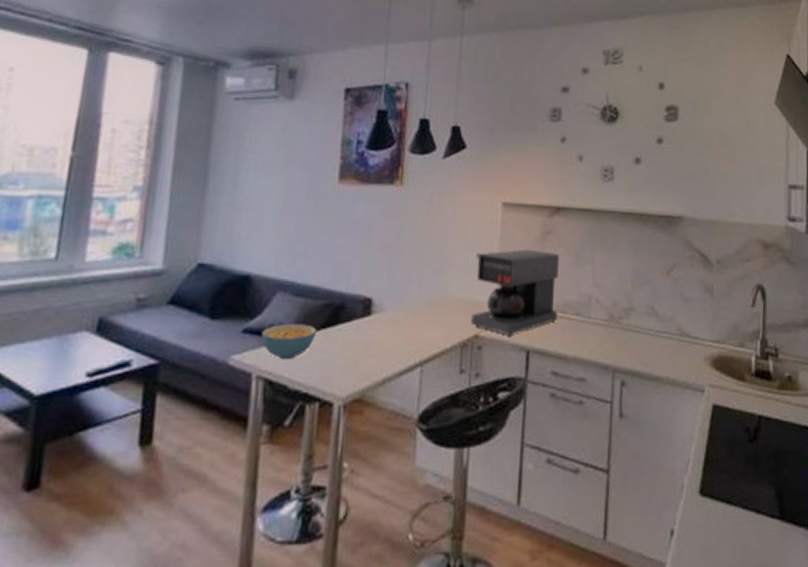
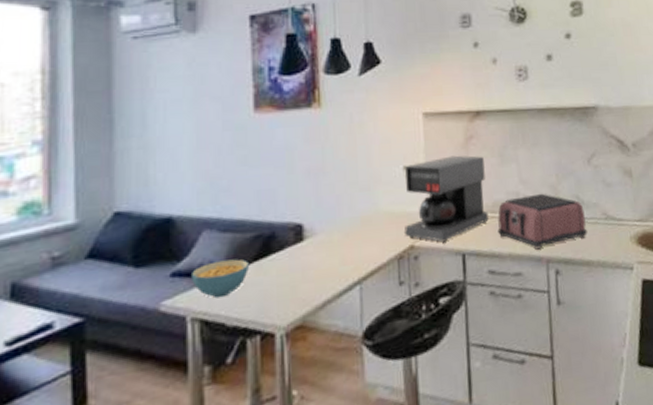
toaster: none [565,299,659,357] -> present [497,193,588,250]

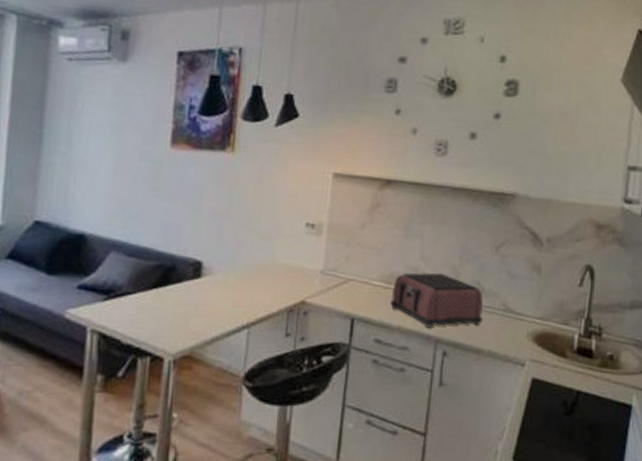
cereal bowl: present [190,259,250,299] -> none [95,282,149,316]
coffee maker: present [404,155,489,244] -> none [298,220,388,305]

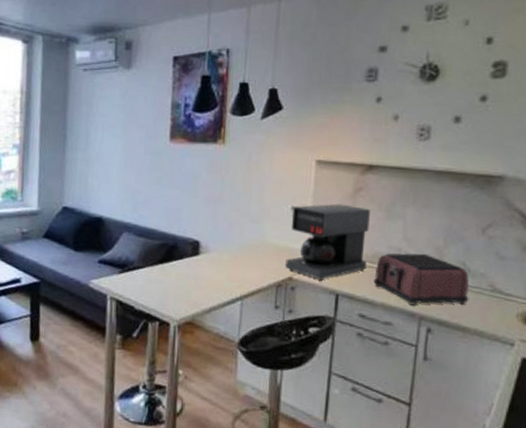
coffee maker: none [298,220,388,305] -> present [285,203,371,282]

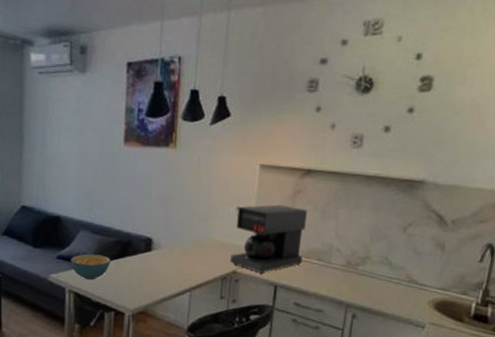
cereal bowl: none [112,258,156,287] -> present [70,254,111,280]
toaster: present [373,253,469,306] -> none [308,249,390,295]

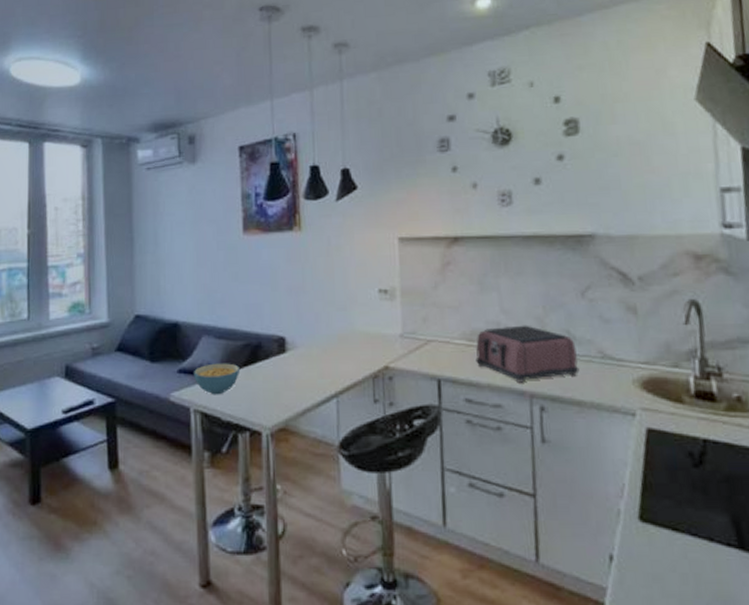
coffee maker: present [230,204,308,275] -> none [379,281,466,367]
toaster: none [308,249,390,295] -> present [475,325,580,383]

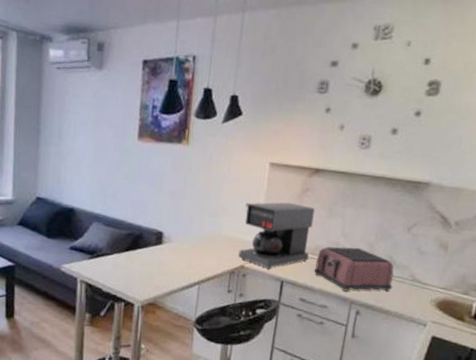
cereal bowl: present [193,363,241,395] -> none [82,245,123,271]
coffee maker: none [379,281,466,367] -> present [238,202,315,270]

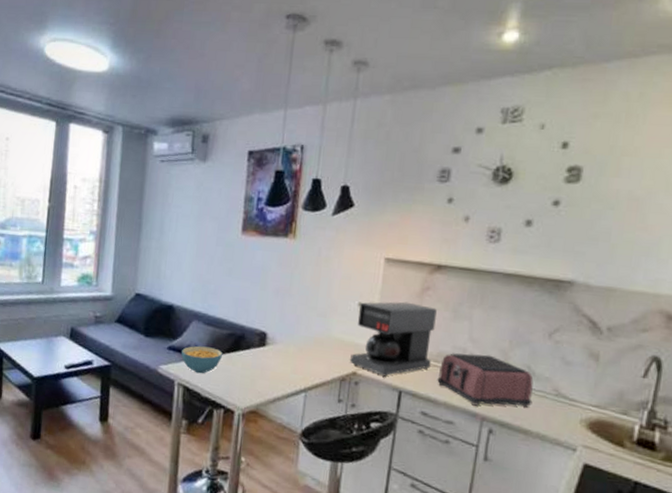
cereal bowl: none [82,245,123,271] -> present [181,345,223,374]

